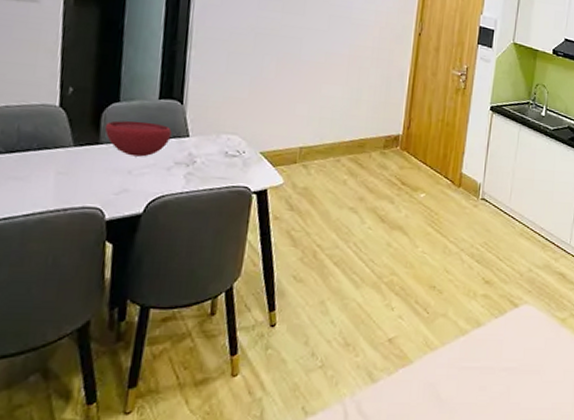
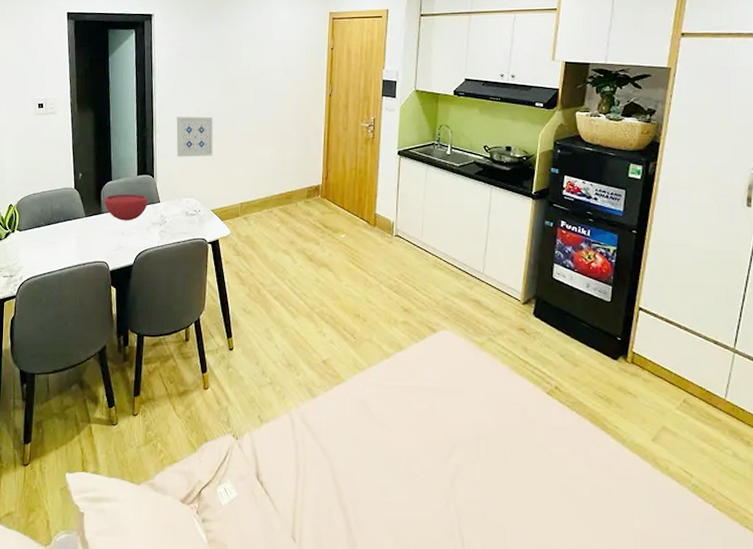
wall art: none [218,32,272,86] -> present [176,116,213,157]

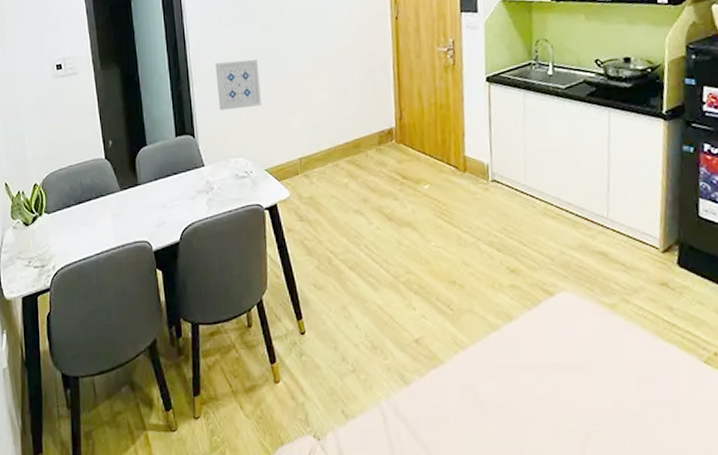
bowl: present [104,194,148,221] -> none [139,159,190,192]

